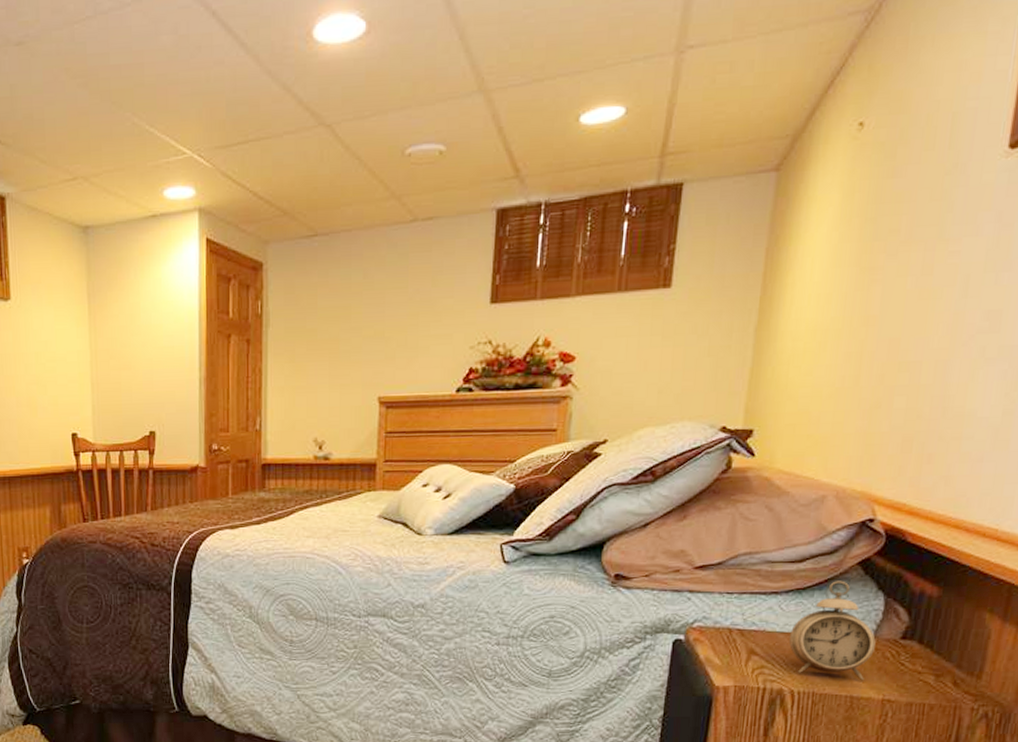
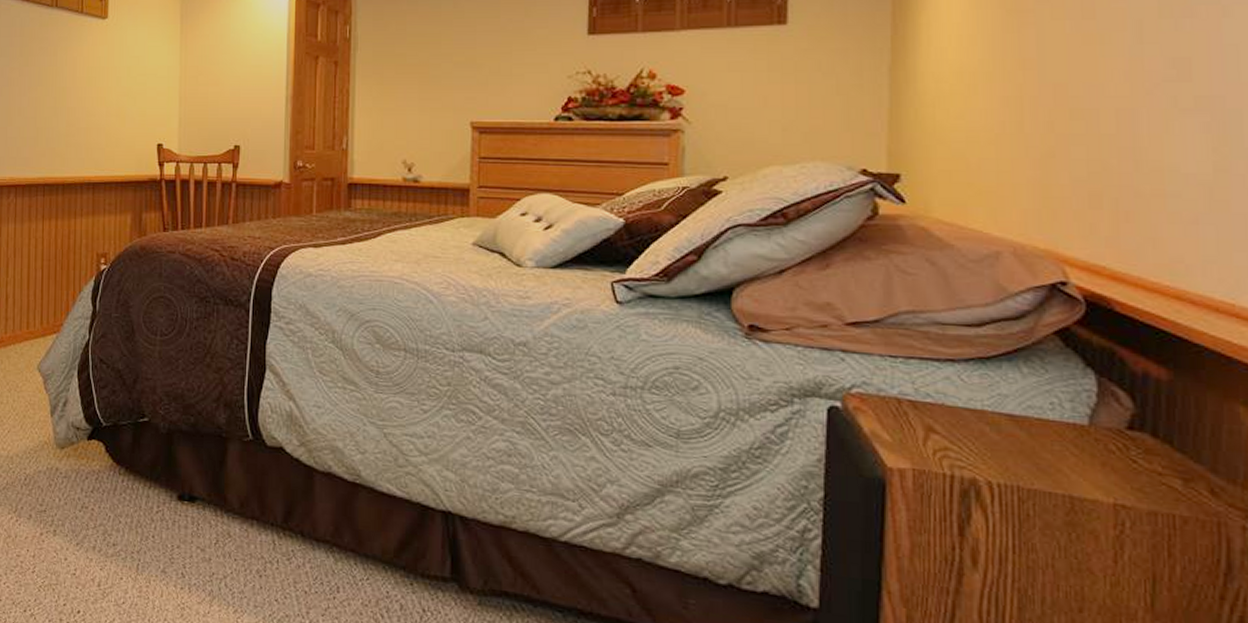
alarm clock: present [788,581,876,681] -> none [976,351,1093,478]

